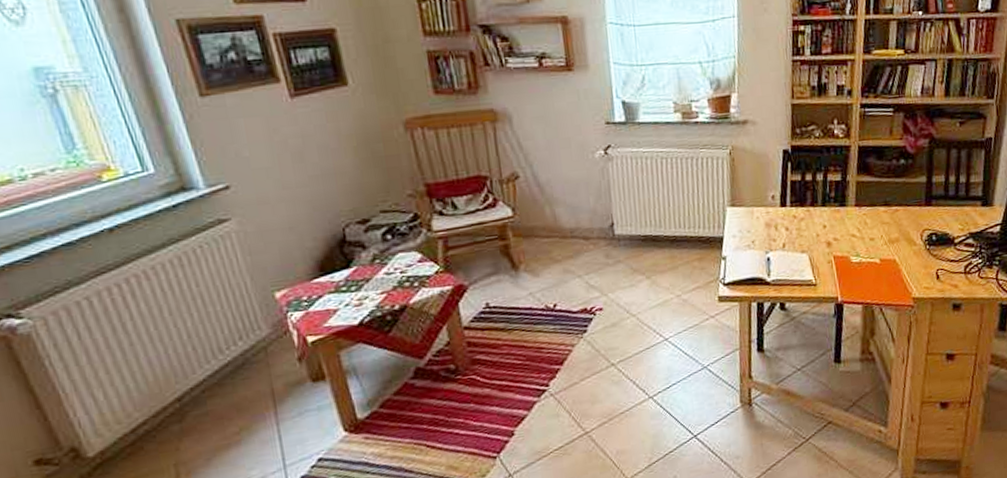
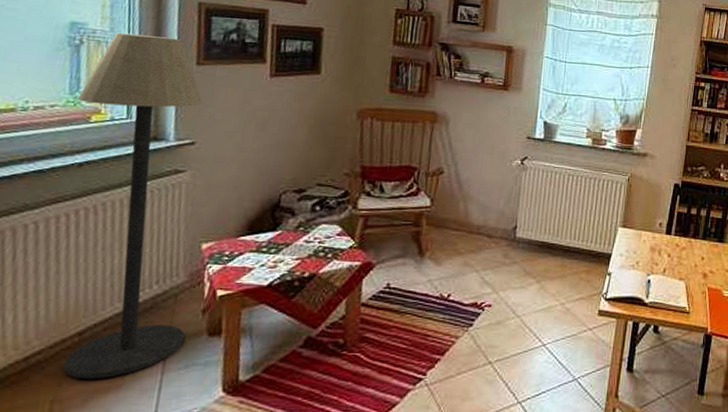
floor lamp: none [77,68,290,441] -> present [63,32,204,380]

